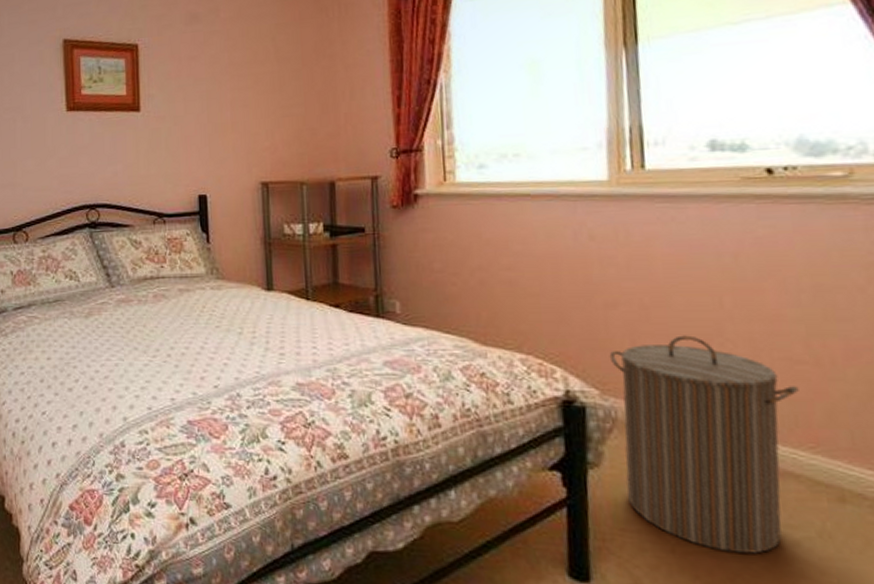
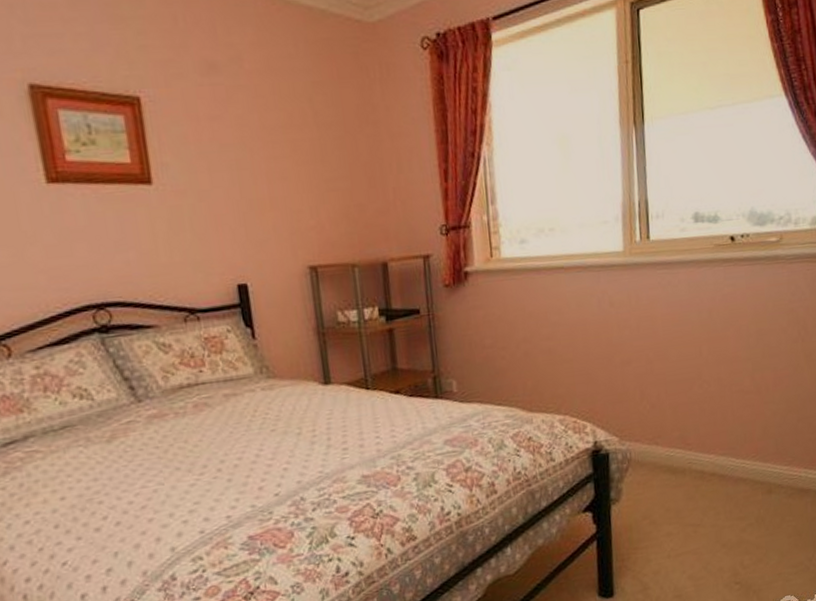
laundry hamper: present [609,335,799,555] -> none [625,381,747,548]

